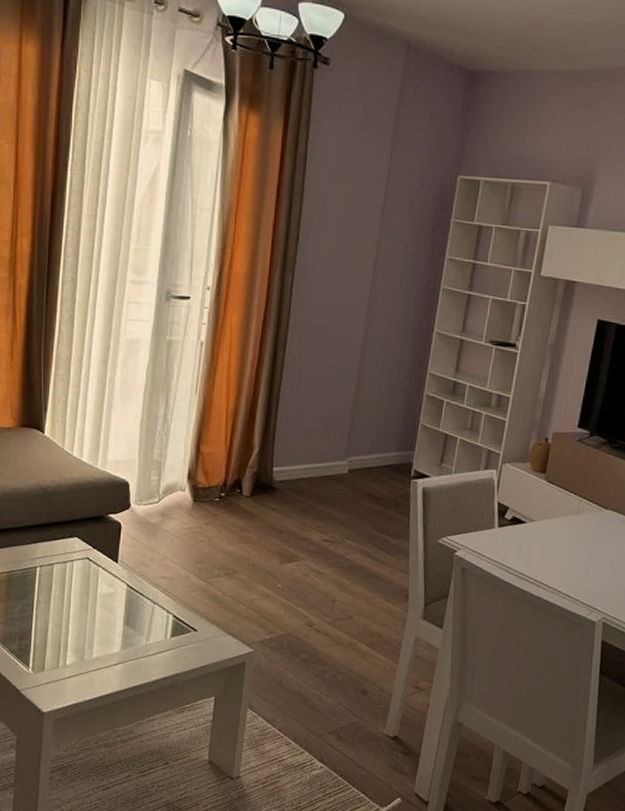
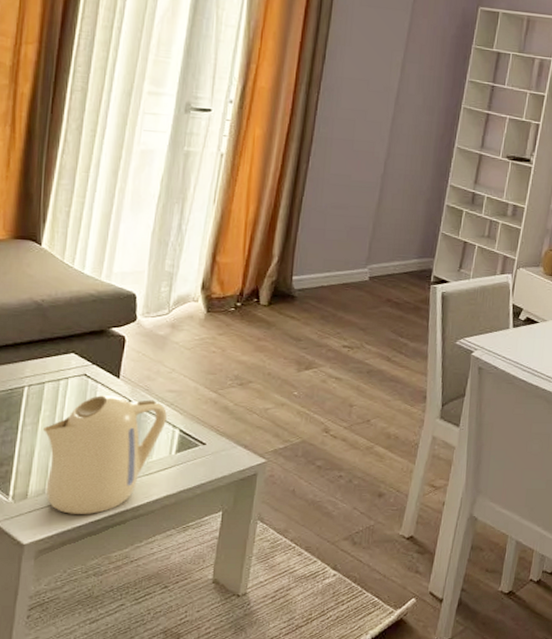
kettle: none [55,578,161,690] -> present [43,394,167,514]

